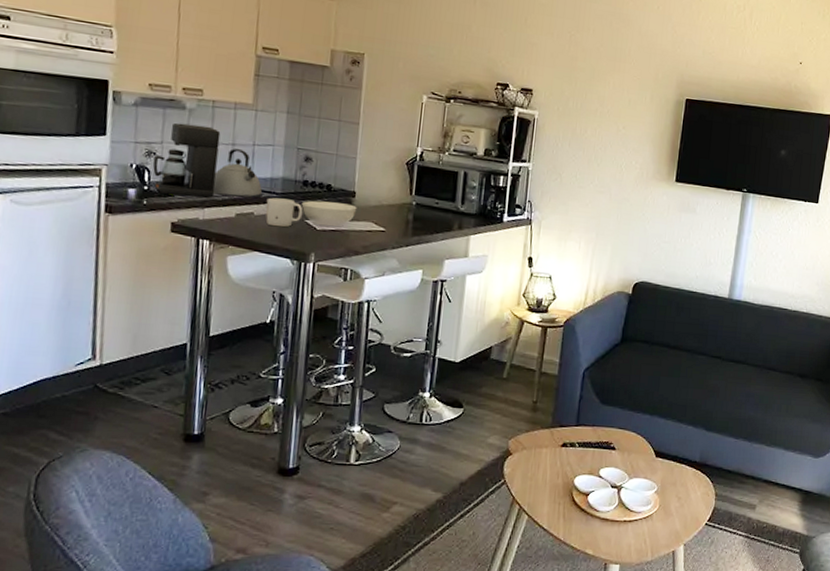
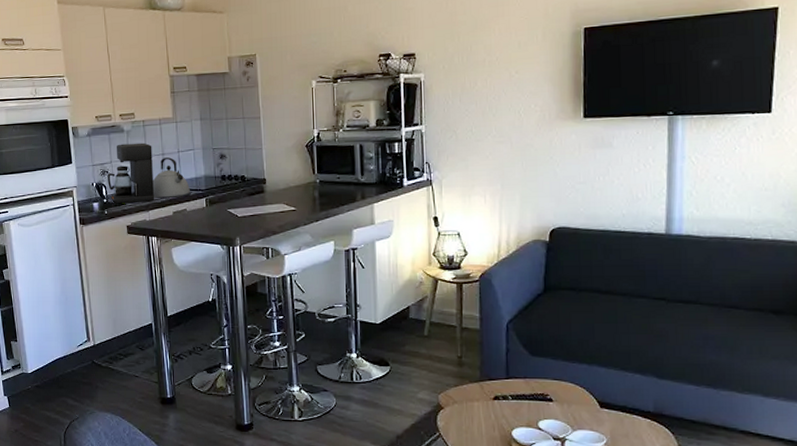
mug: present [265,197,303,228] -> none [195,193,225,219]
bowl: present [301,200,357,228] -> none [222,190,269,213]

